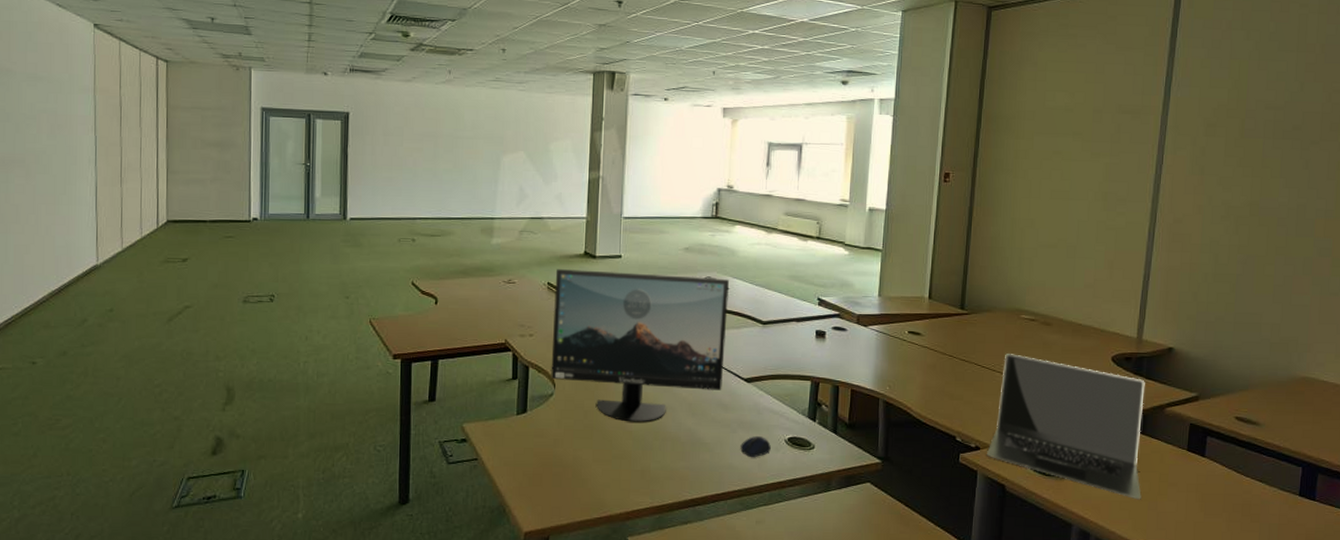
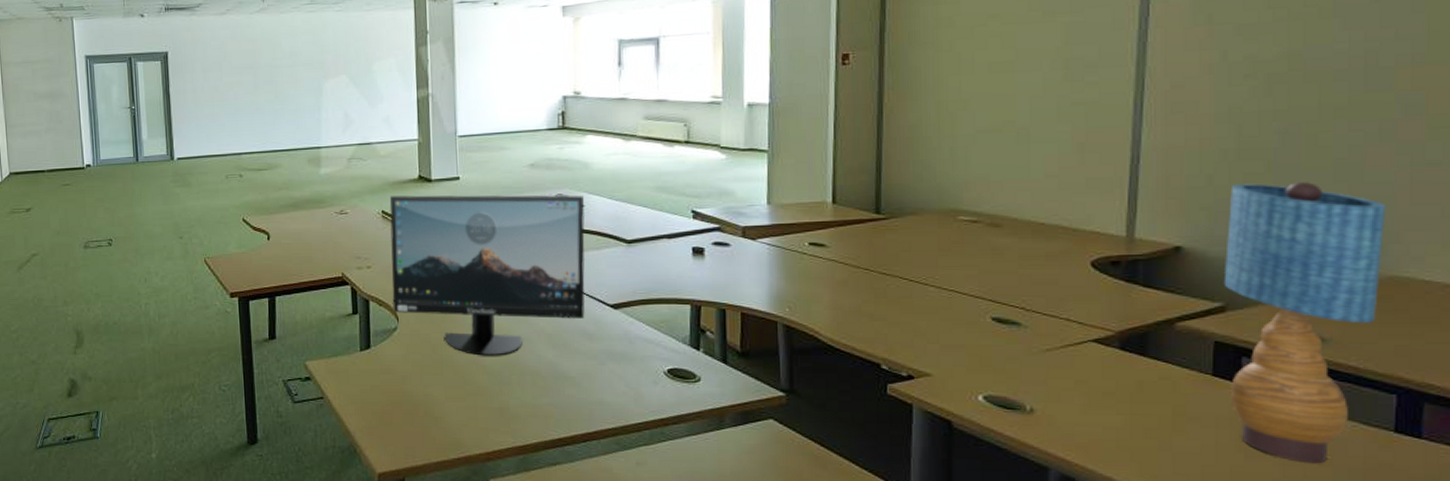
computer mouse: present [740,436,771,457] -> none [611,368,648,391]
laptop: present [987,354,1145,500] -> none [924,263,1147,438]
table lamp: none [1198,301,1304,520] -> present [1223,182,1387,464]

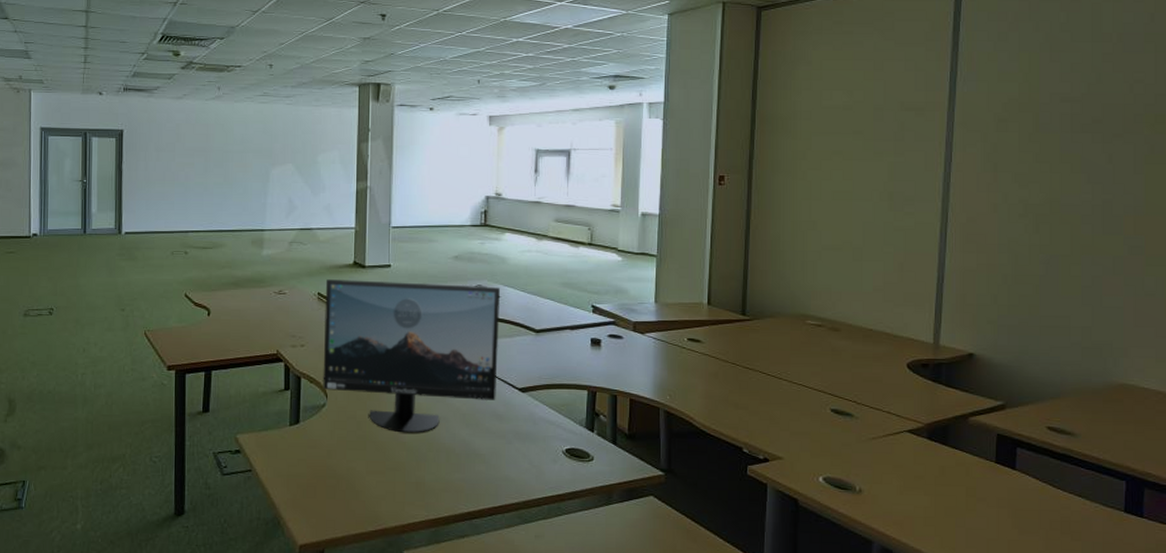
table lamp: present [1223,182,1387,464] -> none [1004,303,1118,539]

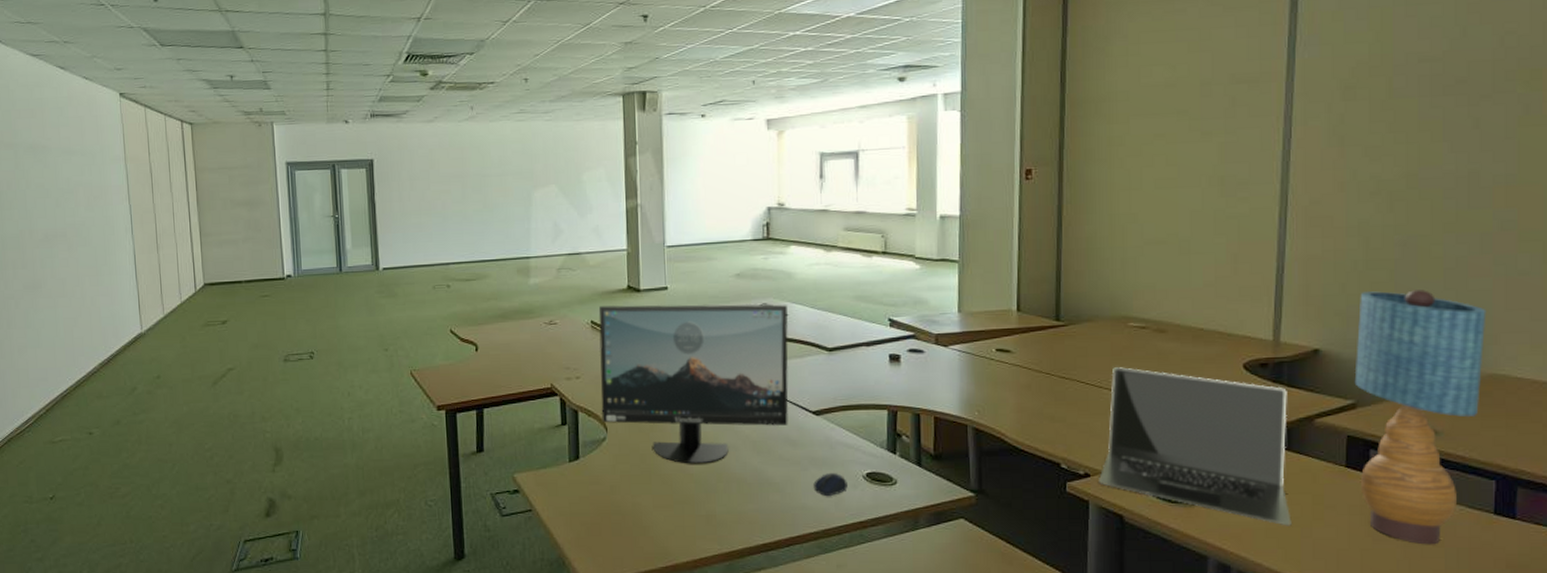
computer mouse: none [517,447,548,469] -> present [813,473,848,496]
laptop: none [777,361,947,516] -> present [1099,367,1292,526]
table lamp: none [1004,303,1118,539] -> present [1354,290,1487,545]

